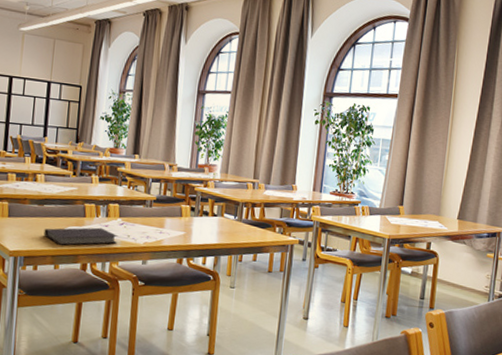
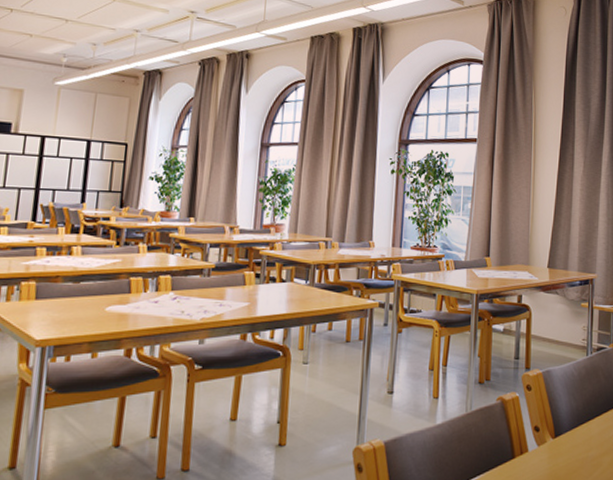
notebook: present [43,227,118,246] -> none [79,304,171,329]

